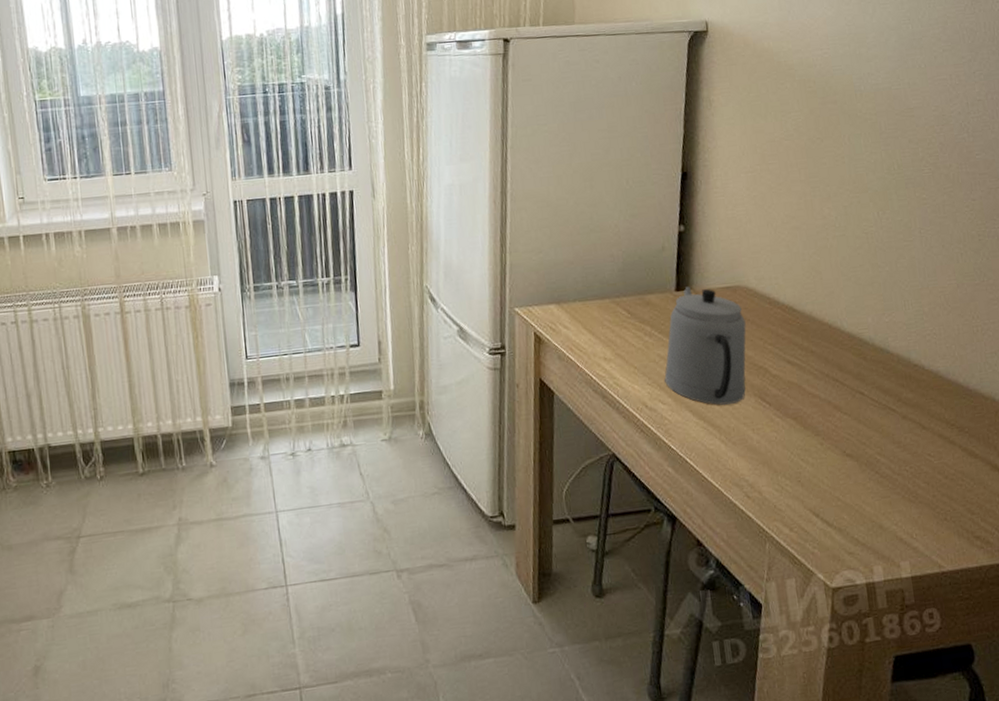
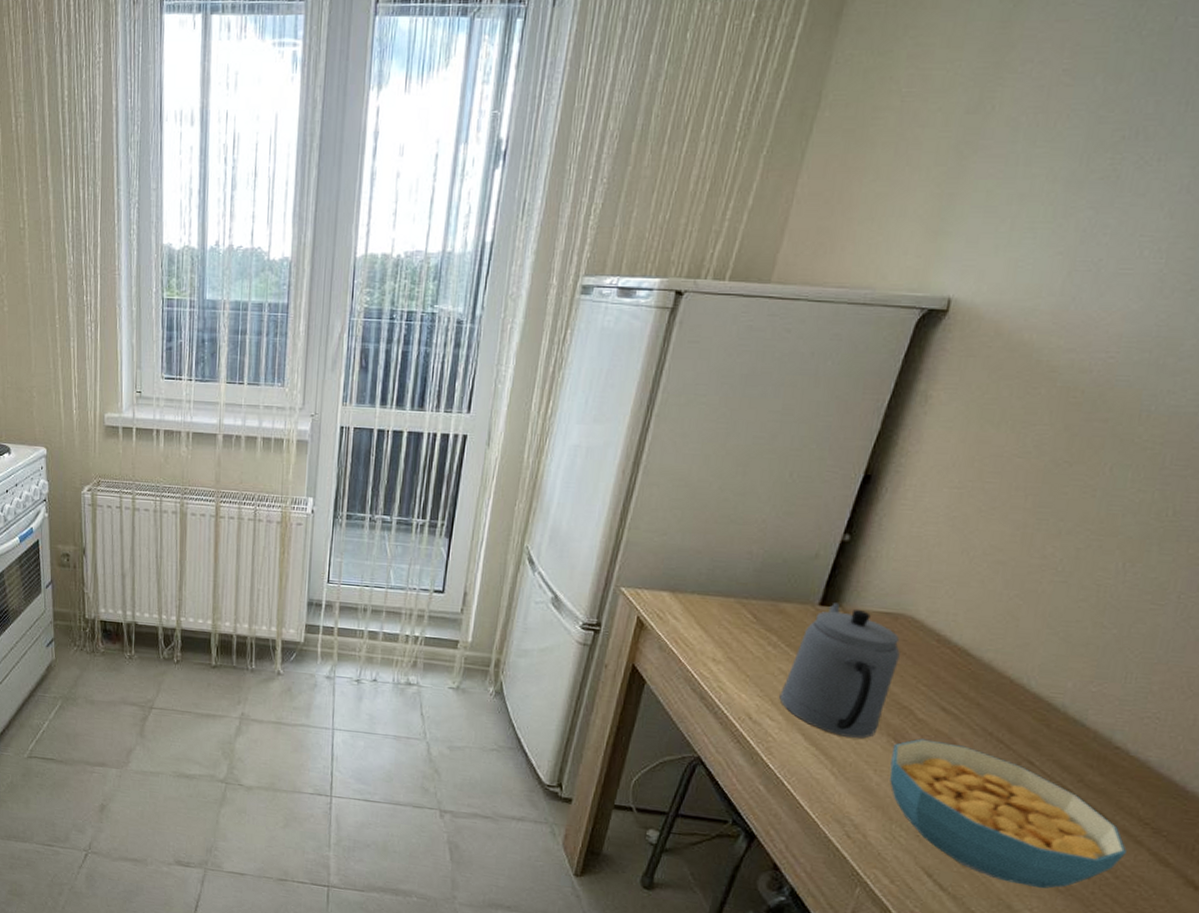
cereal bowl: none [761,391,946,505] -> present [890,738,1127,889]

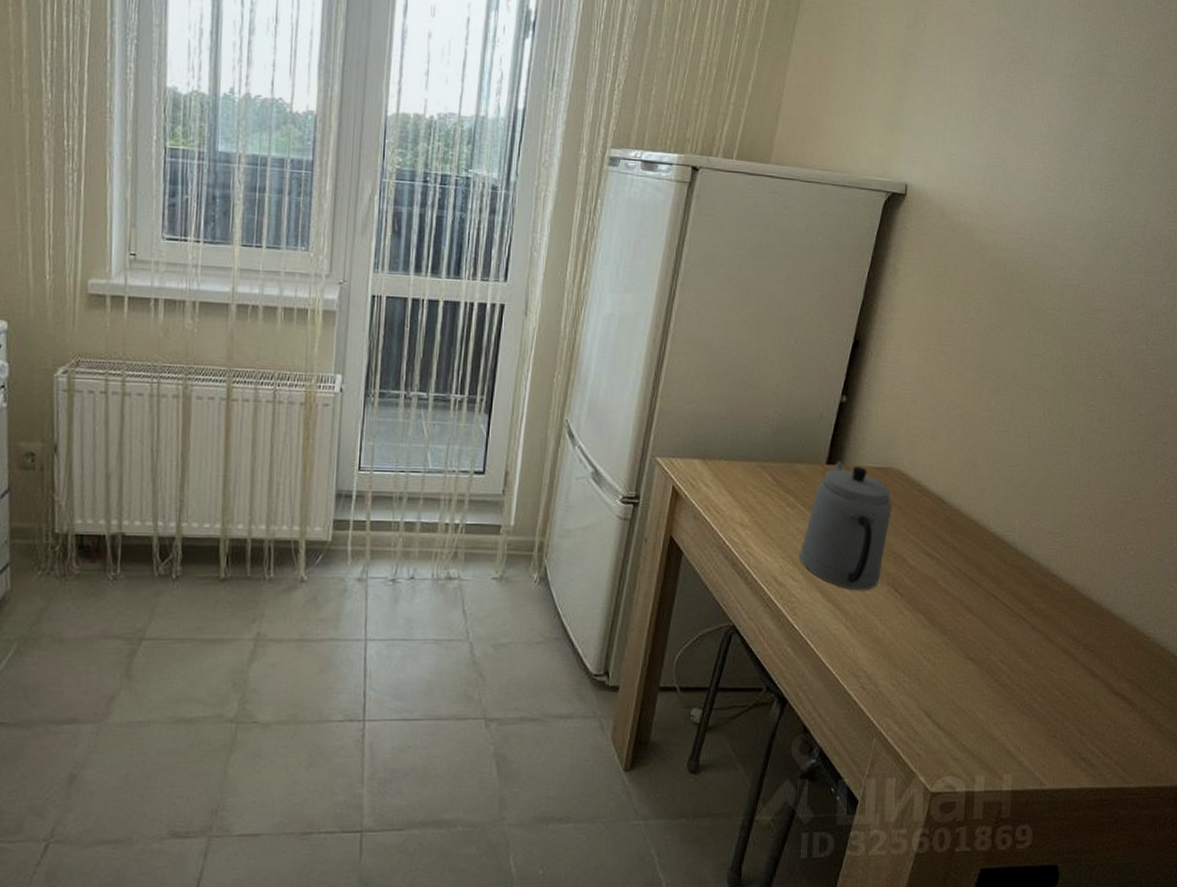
cereal bowl: present [890,738,1127,889] -> none [892,585,1068,714]

